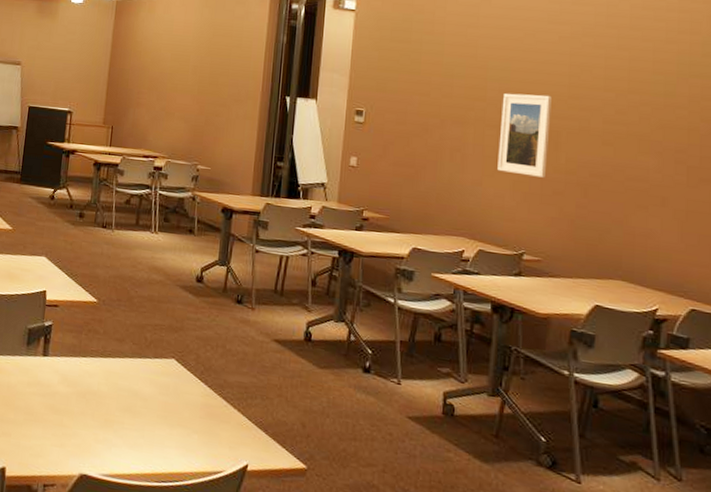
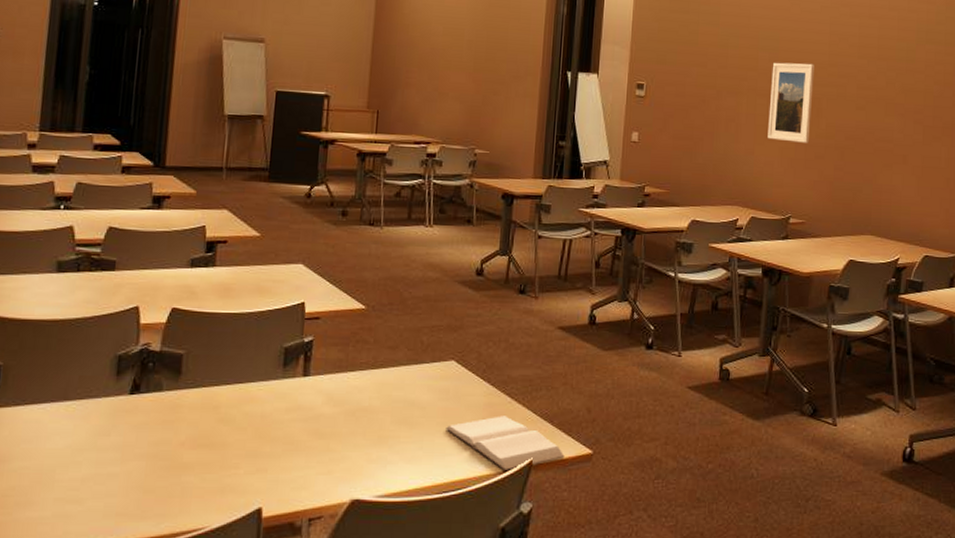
book: none [165,417,278,472] -> present [446,416,565,470]

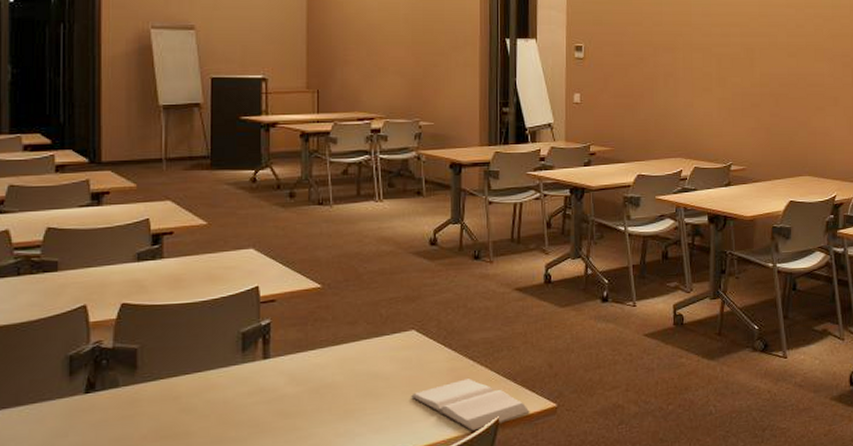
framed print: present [767,62,814,143] -> none [705,15,746,93]

